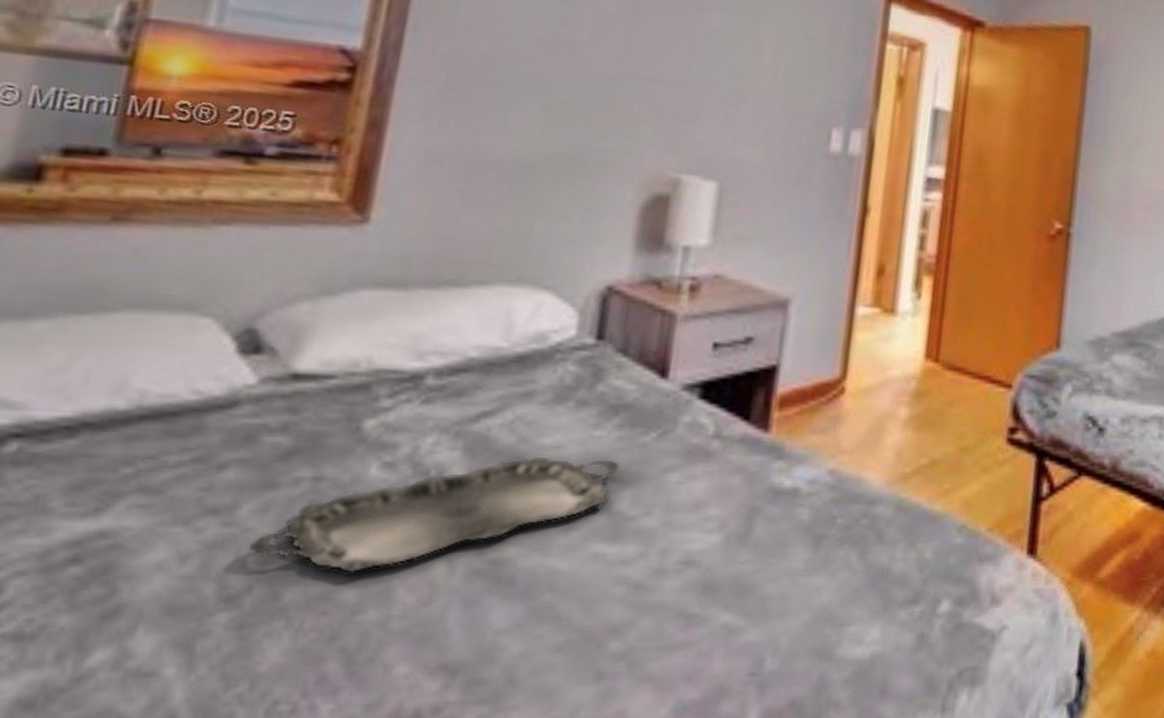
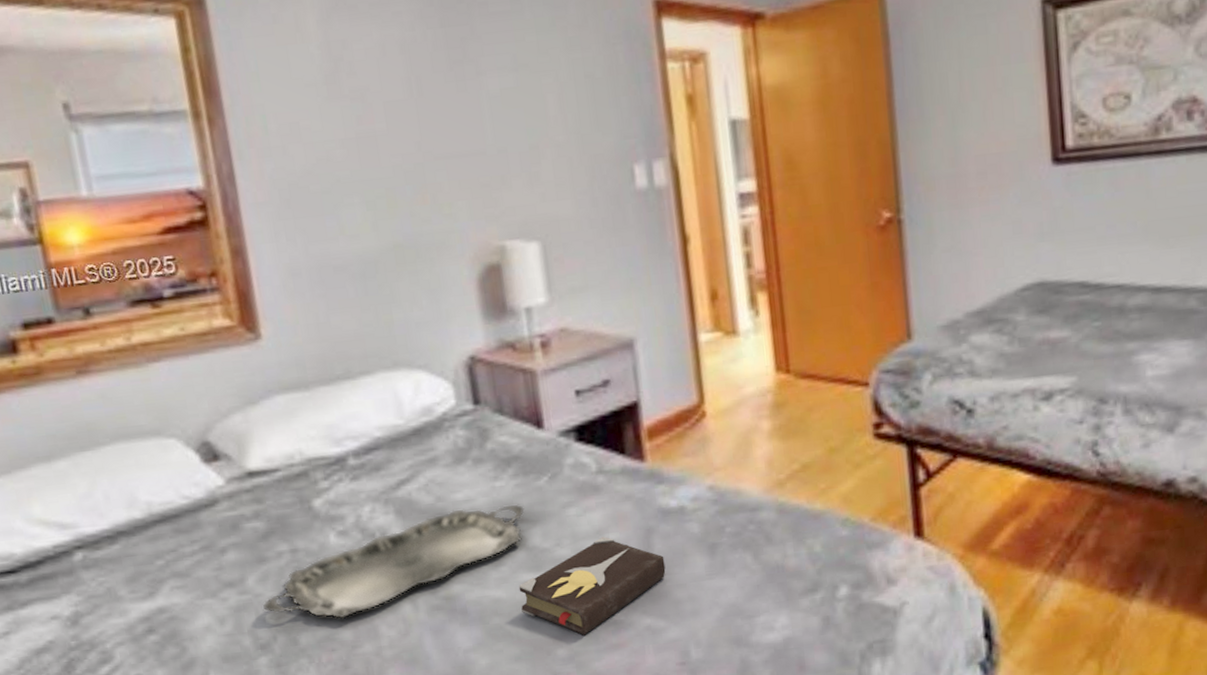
hardback book: none [581,511,763,627] -> present [518,536,666,636]

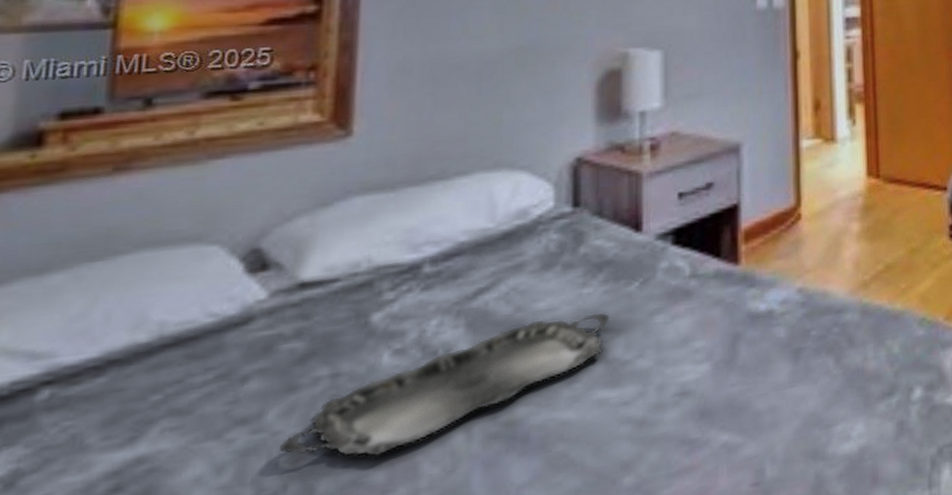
hardback book: present [518,536,666,636] -> none [591,345,749,459]

